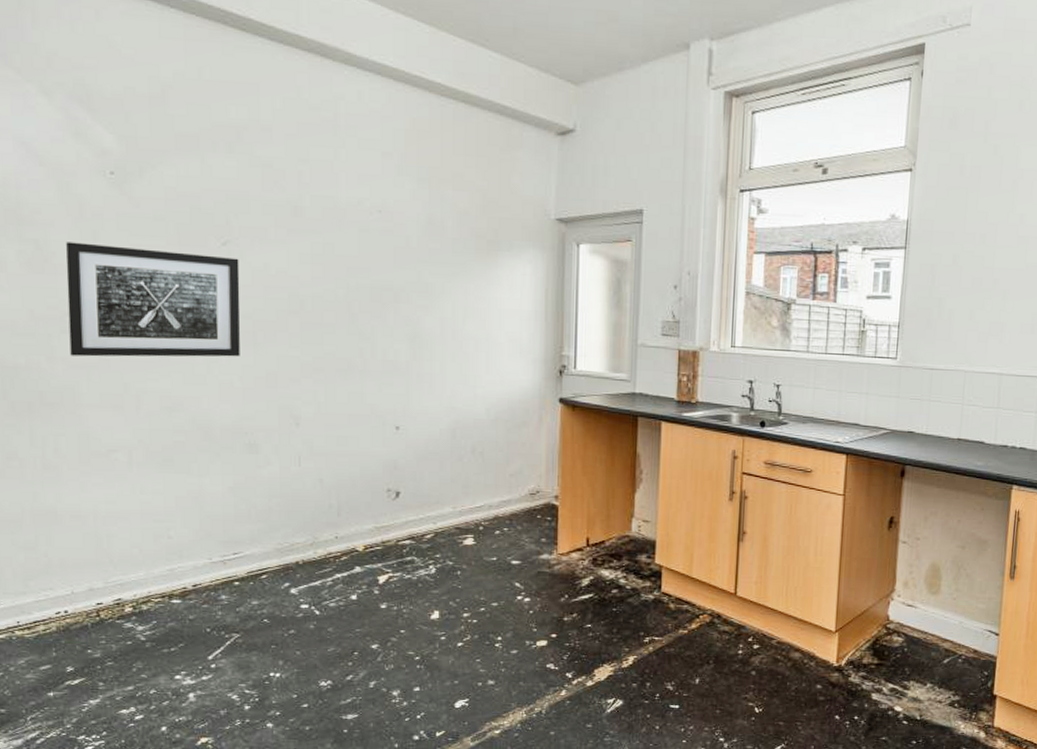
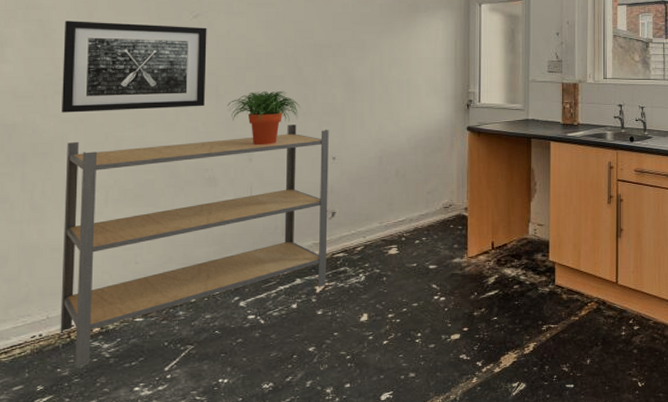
shelving unit: none [80,384,391,650] -> present [60,125,329,368]
potted plant: none [267,341,356,408] -> present [227,90,301,146]

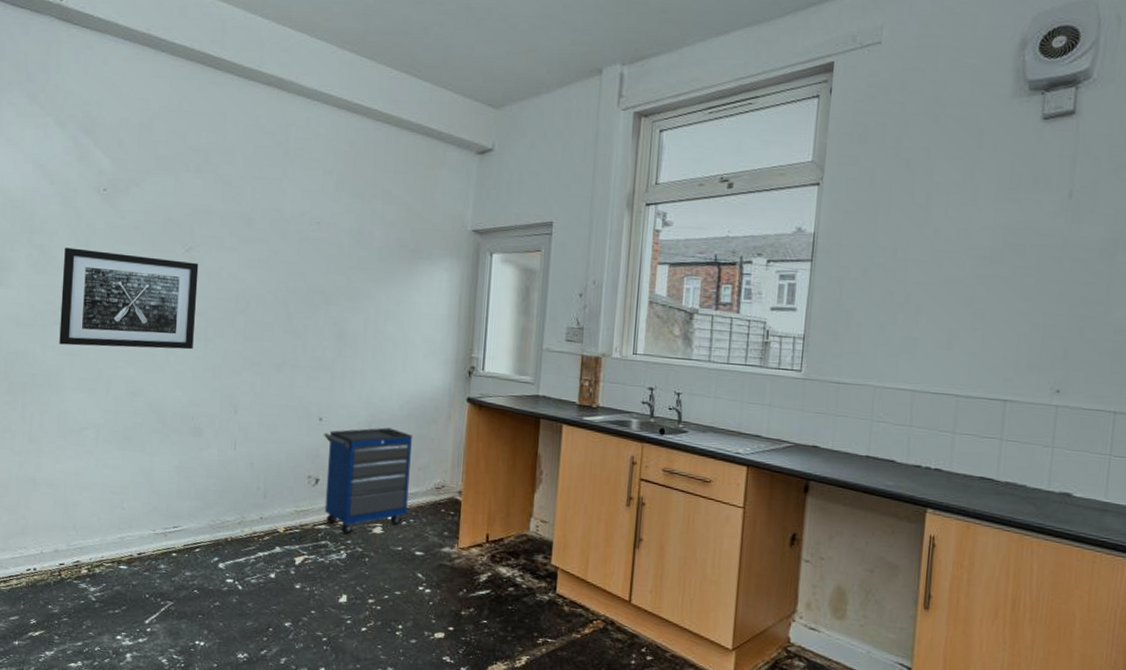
shelving unit: present [60,125,329,368] -> none [52,376,317,607]
potted plant: present [227,90,301,146] -> none [215,337,289,398]
cabinet: none [337,159,421,258] -> present [323,427,413,534]

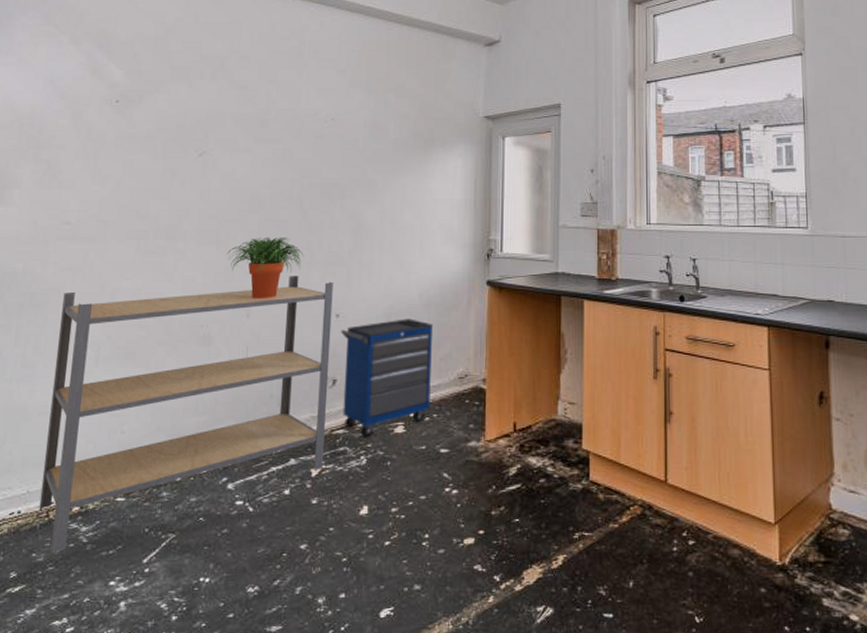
shelving unit: none [52,376,317,607] -> present [39,276,333,553]
wall art: present [59,247,199,350] -> none [61,160,212,260]
potted plant: none [215,337,289,398] -> present [227,236,304,300]

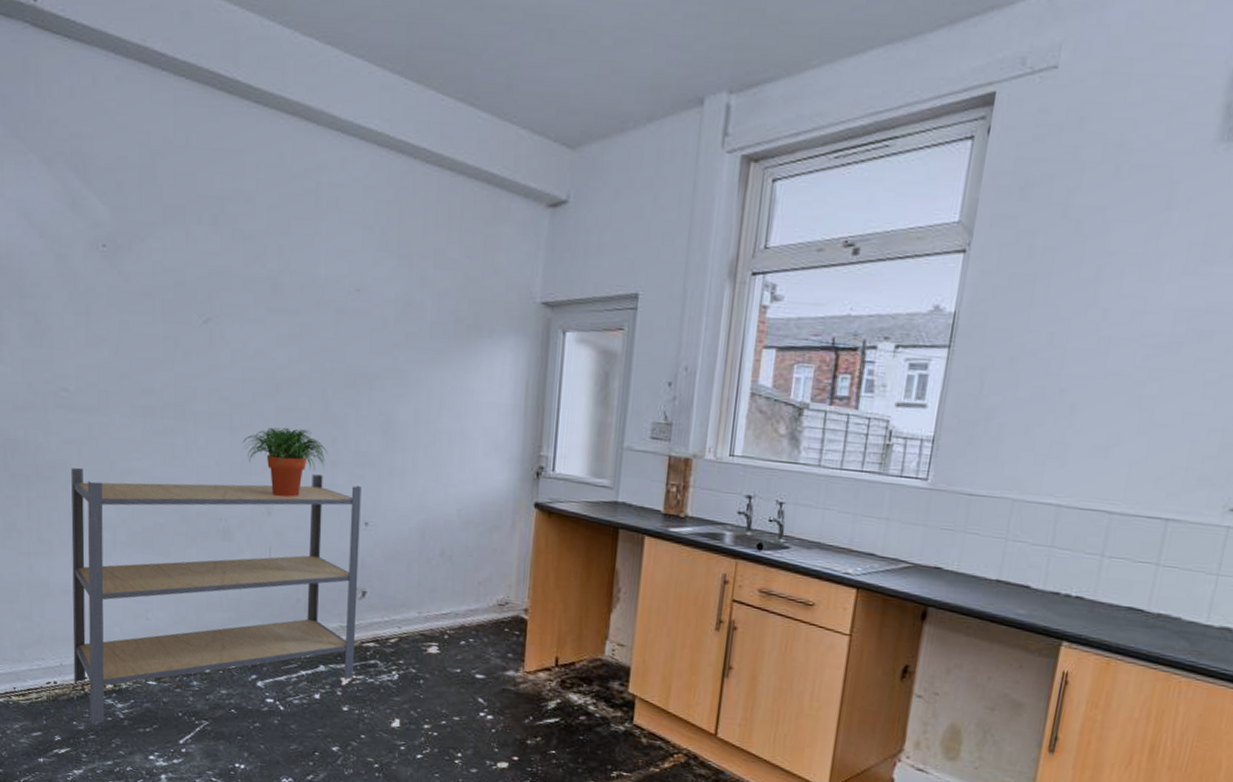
cabinet: present [340,318,434,437] -> none [369,535,473,653]

